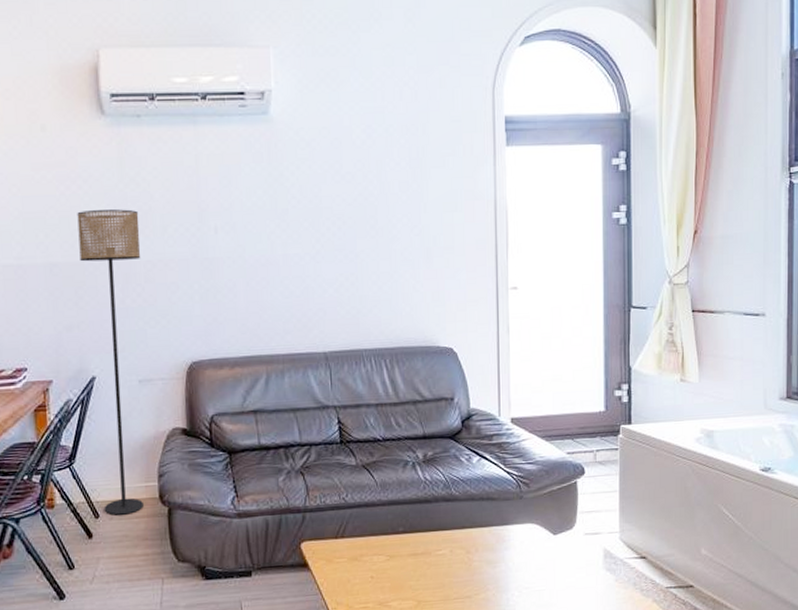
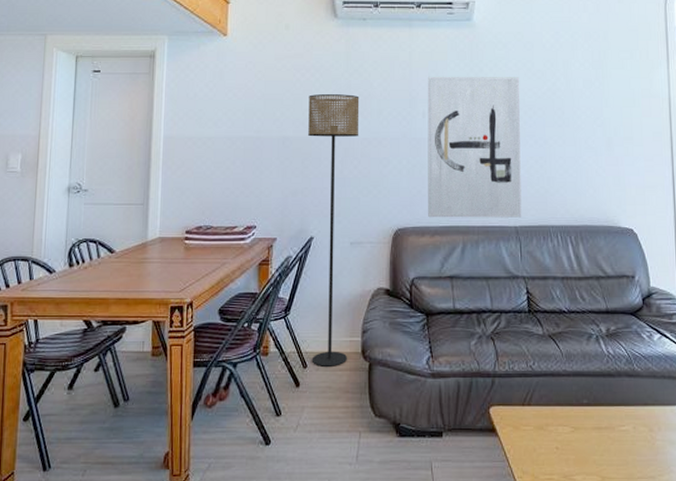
wall art: none [218,181,332,348] -> present [427,76,522,218]

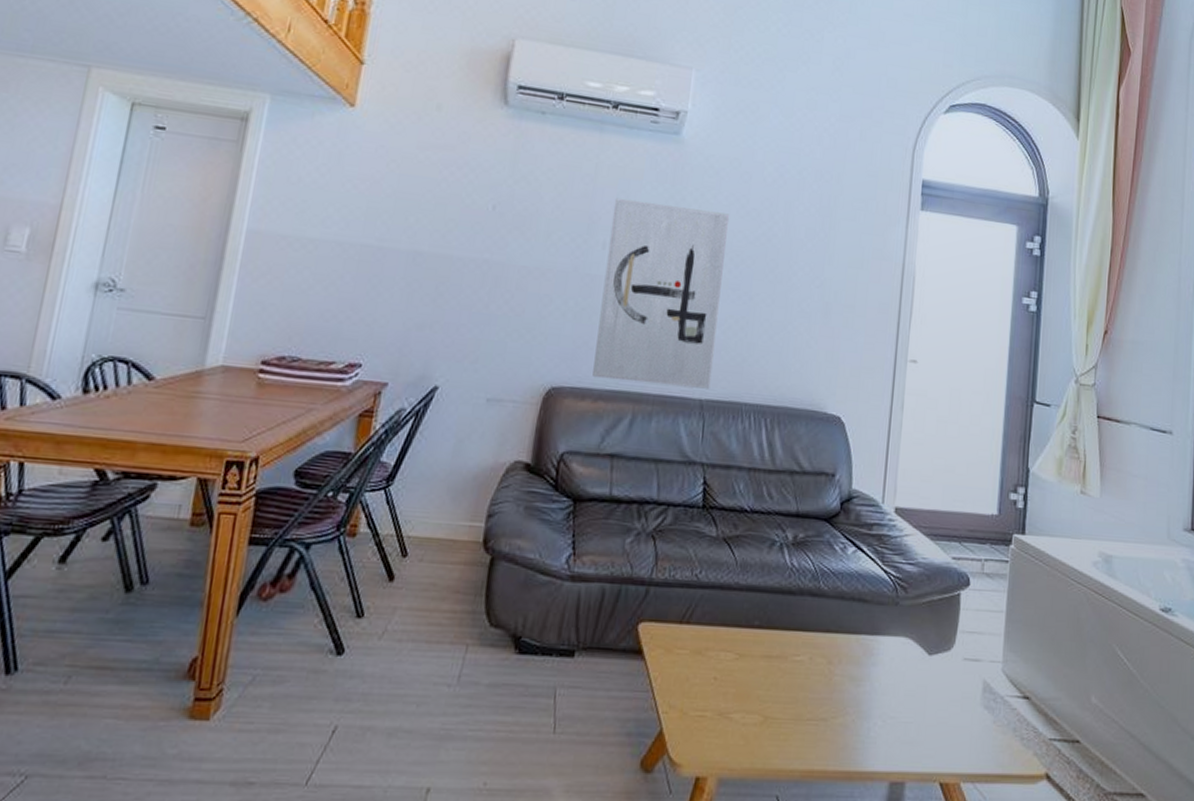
floor lamp: present [308,94,360,367] -> none [414,200,524,558]

